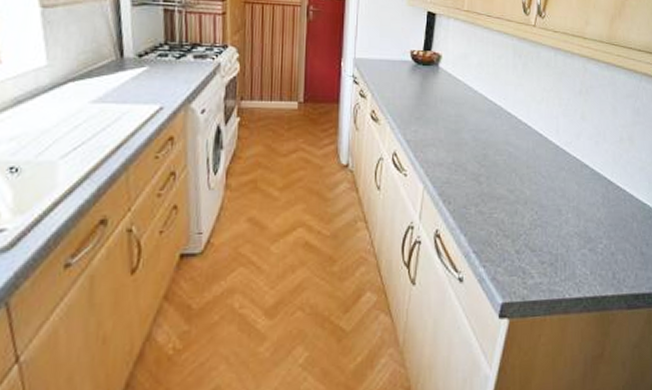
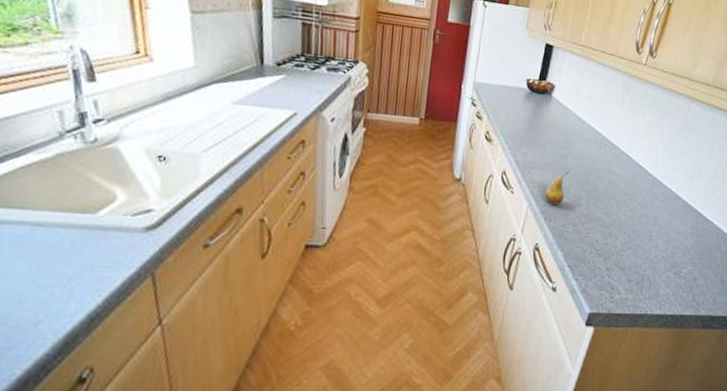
fruit: none [441,146,465,186] -> present [545,170,569,206]

